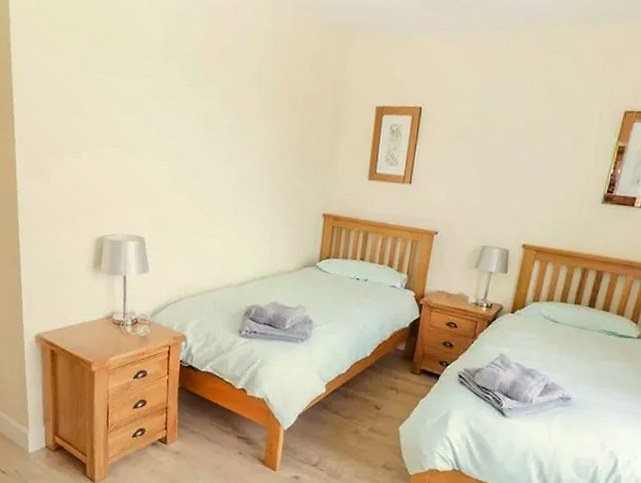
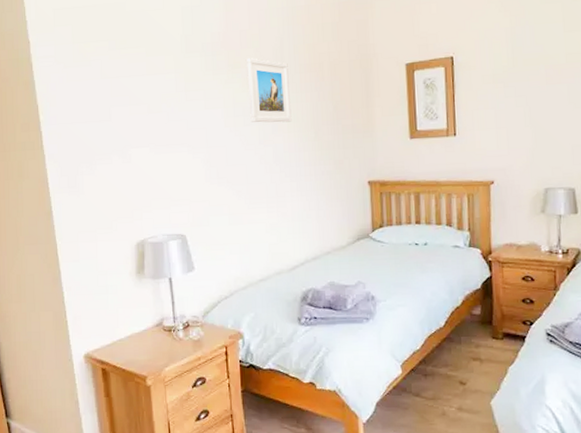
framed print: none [220,75,264,145] -> present [246,58,292,123]

